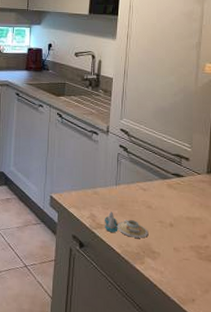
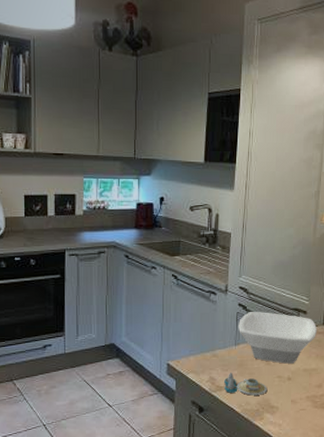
bowl: none [119,154,201,210] -> present [239,312,318,364]

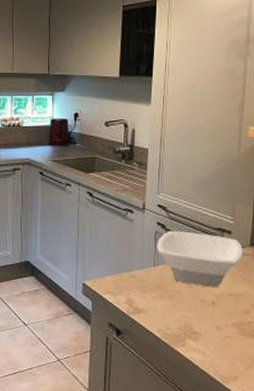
salt and pepper shaker set: present [224,372,268,396] -> none [143,294,190,320]

